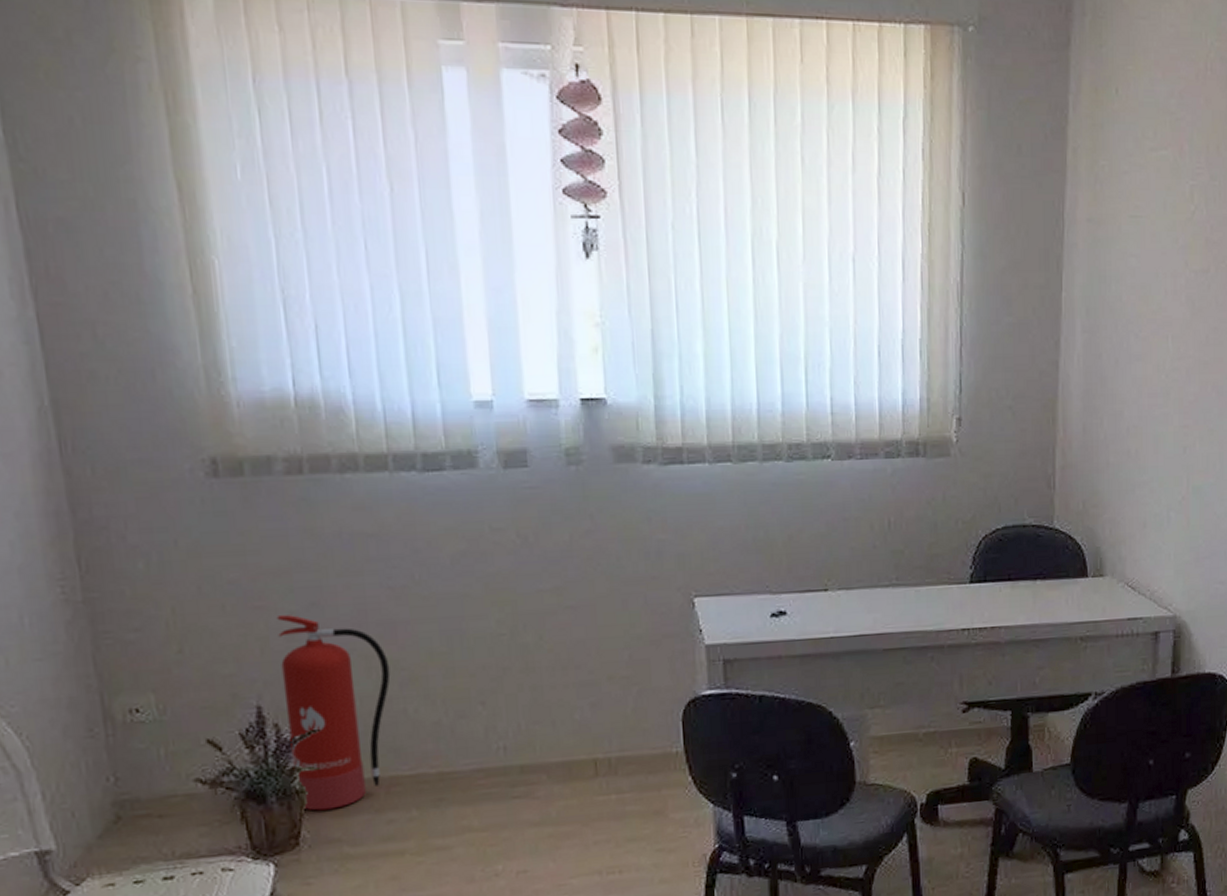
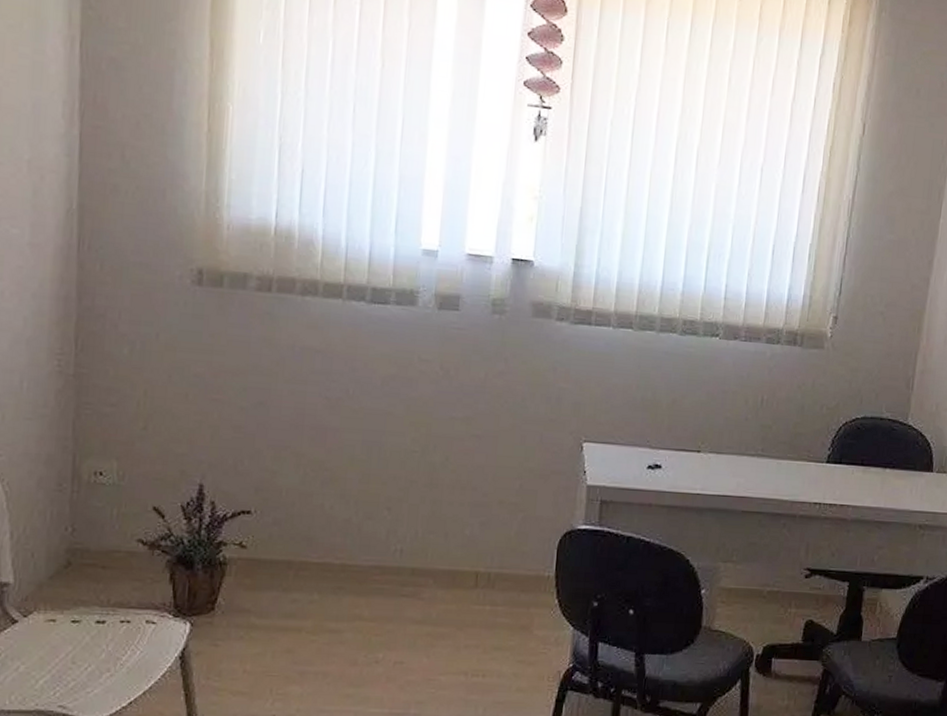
fire extinguisher: present [276,615,391,811] -> none [220,409,316,583]

